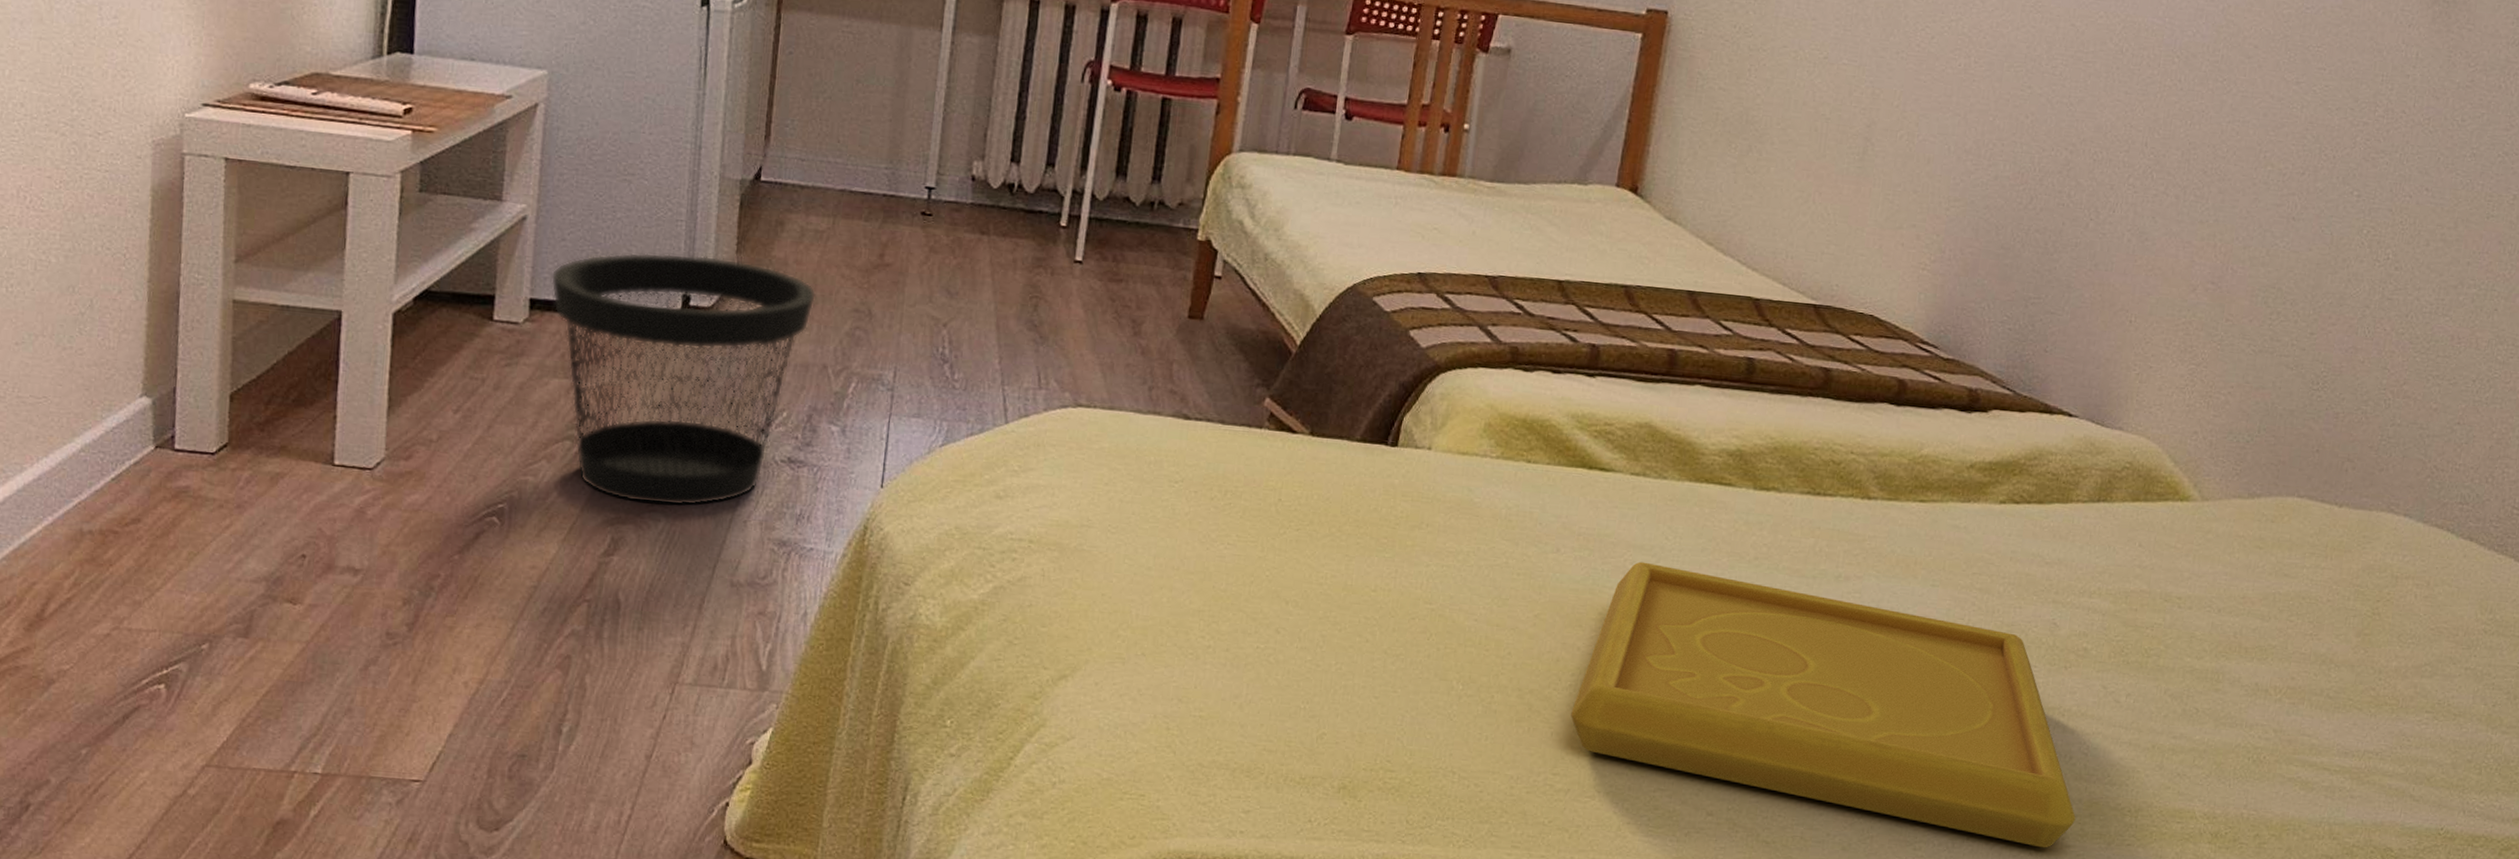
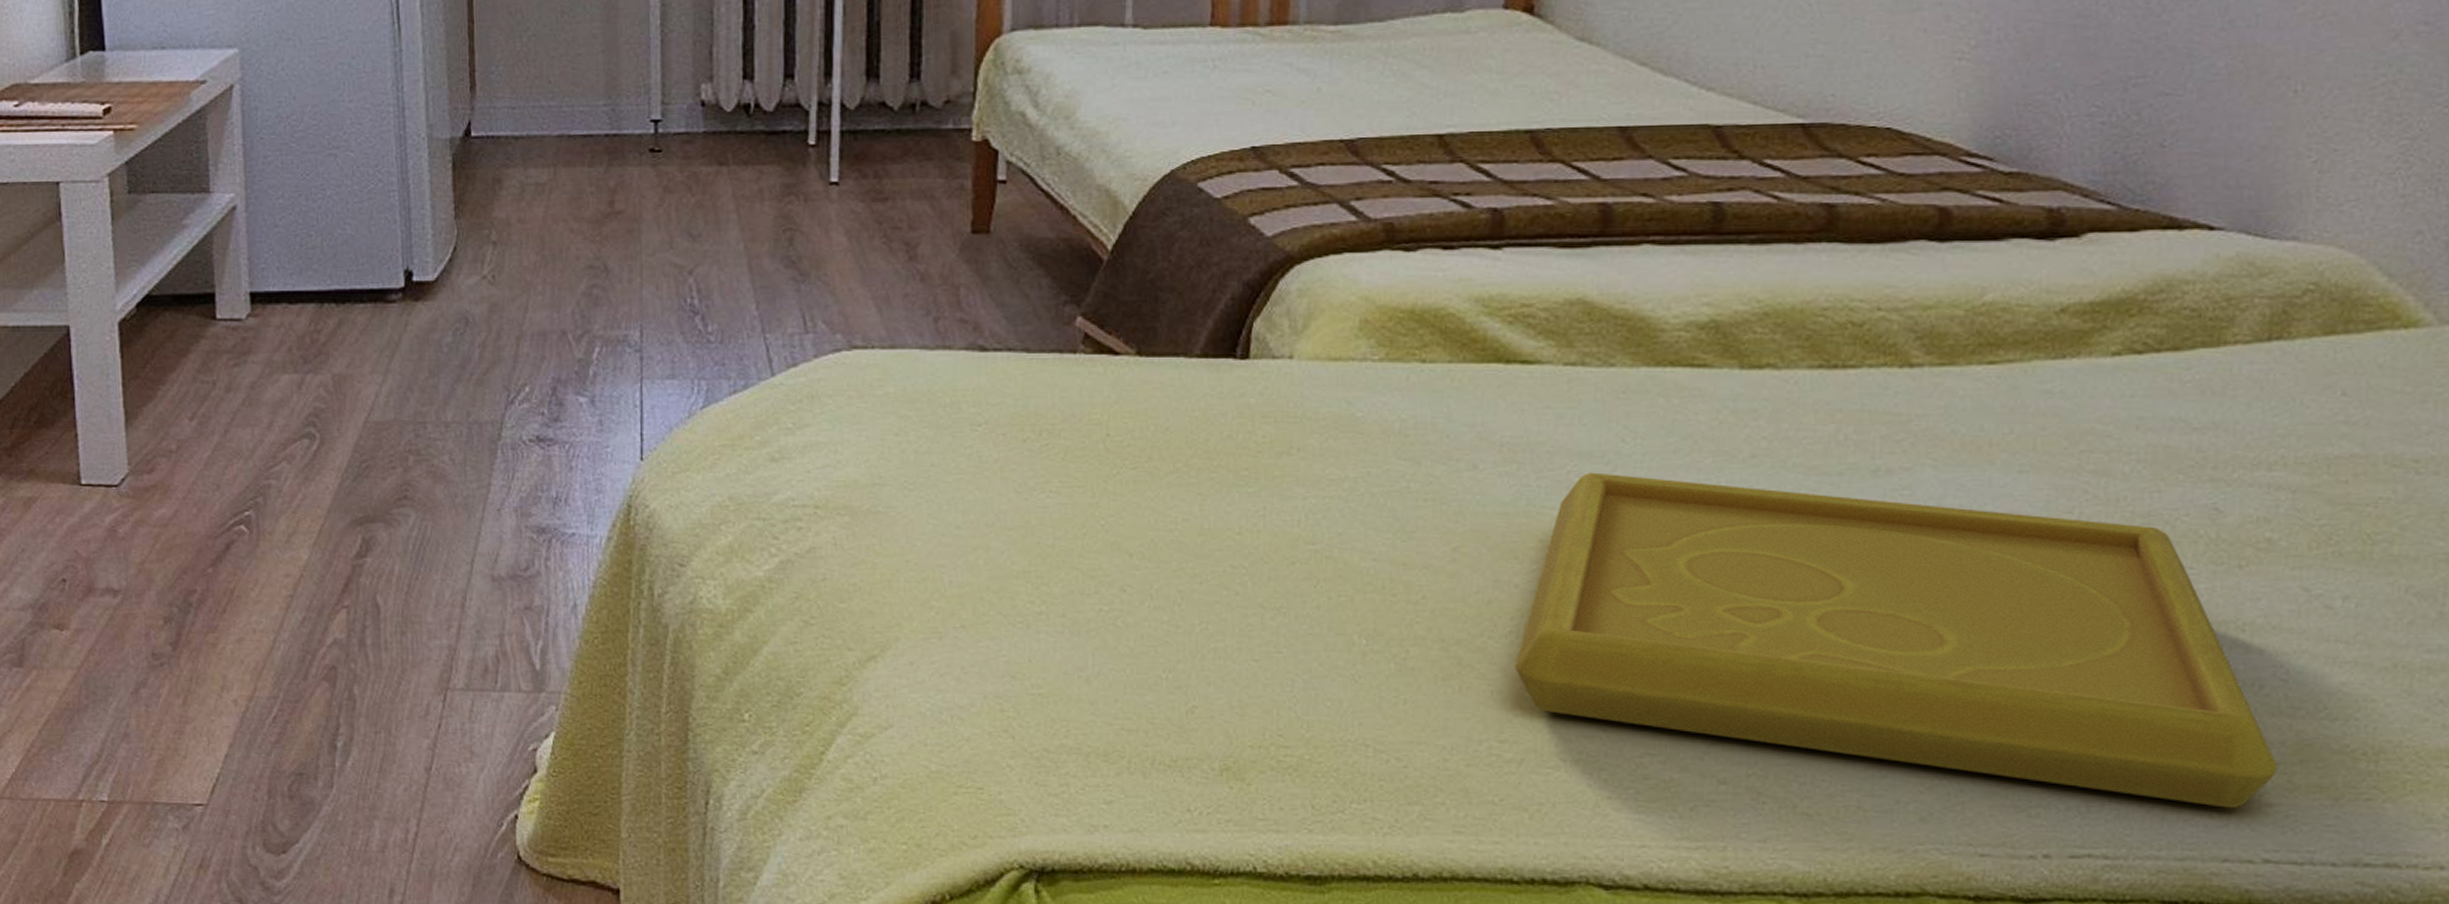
wastebasket: present [550,252,817,506] -> none [268,225,546,499]

